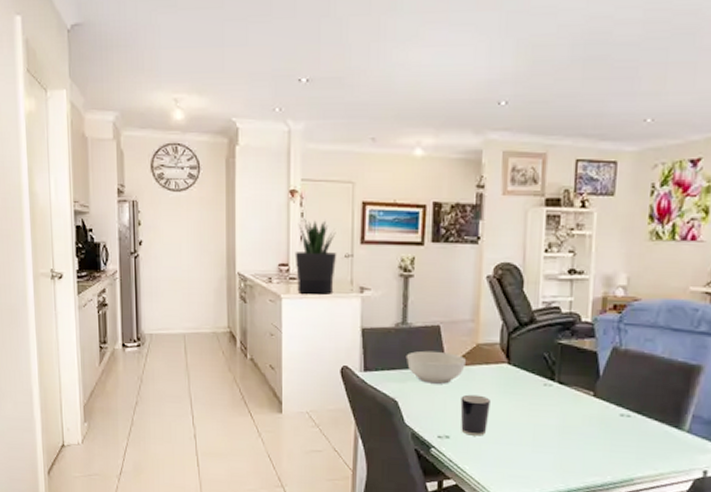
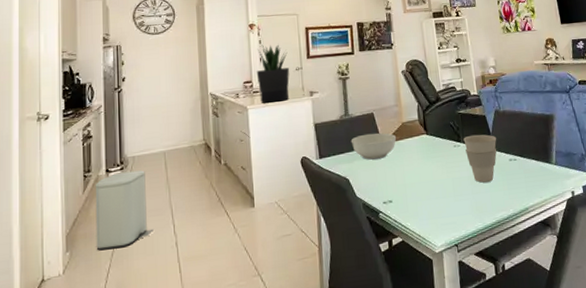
pedal bin: none [111,349,171,430] -> present [95,170,153,251]
mug: present [460,394,490,436] -> none [396,162,420,197]
cup: none [559,374,608,437] -> present [463,134,497,183]

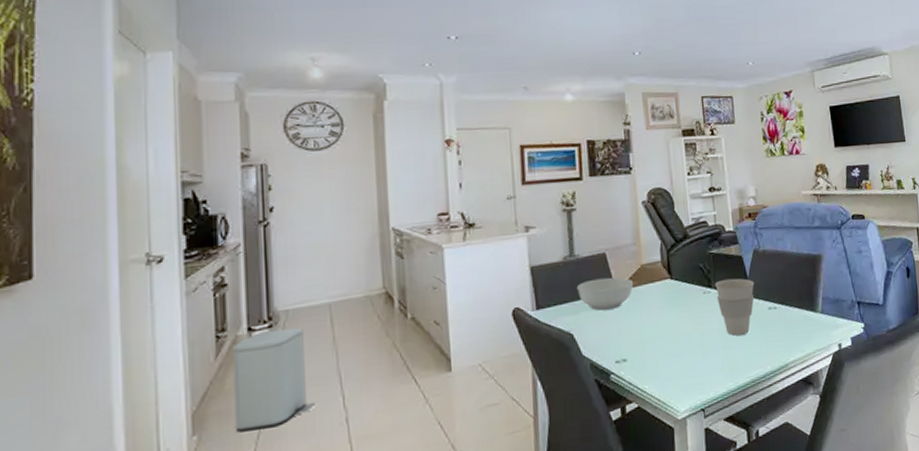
planter: present [256,42,290,103] -> none [454,163,499,241]

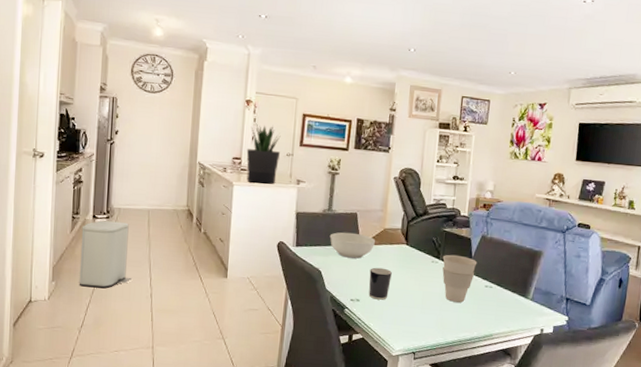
planter: none [454,163,499,241] -> present [246,121,281,184]
mug: none [632,313,661,355] -> present [369,267,392,300]

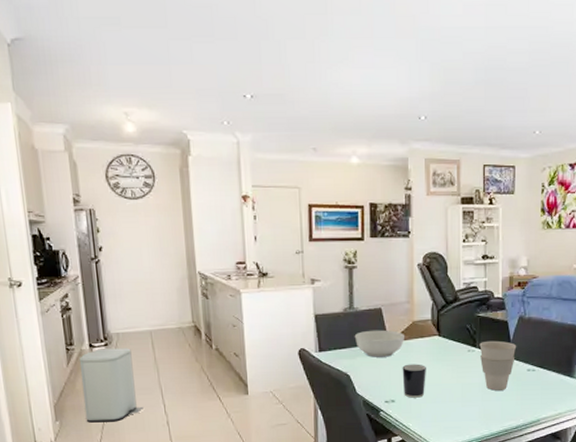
planter: present [246,121,281,184] -> none [250,218,289,288]

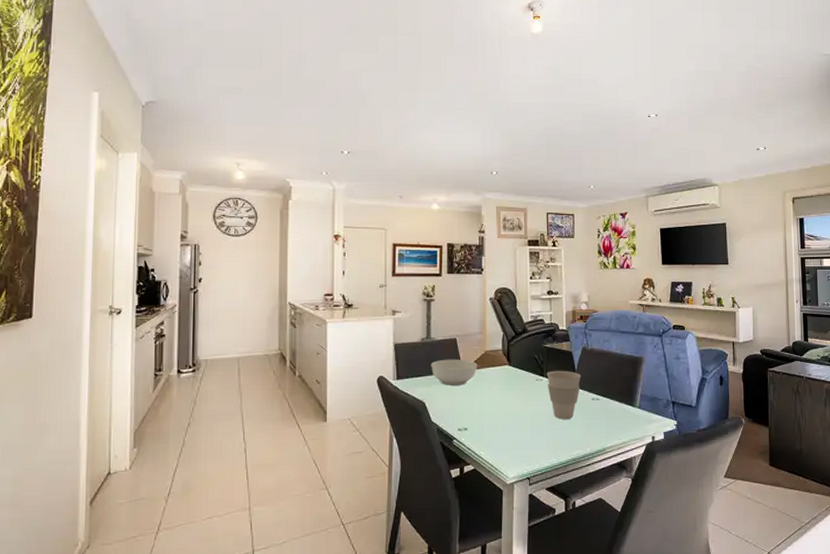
pedal bin: present [79,348,143,423] -> none [164,374,223,450]
mug: present [402,364,426,398] -> none [475,392,497,426]

